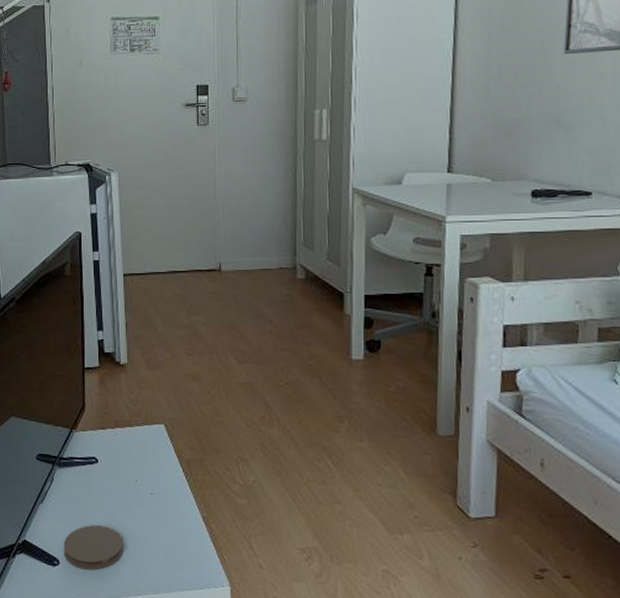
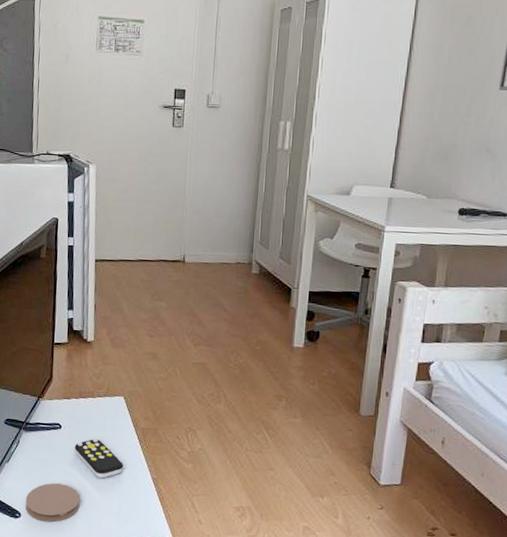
remote control: none [113,472,170,519] -> present [74,438,124,479]

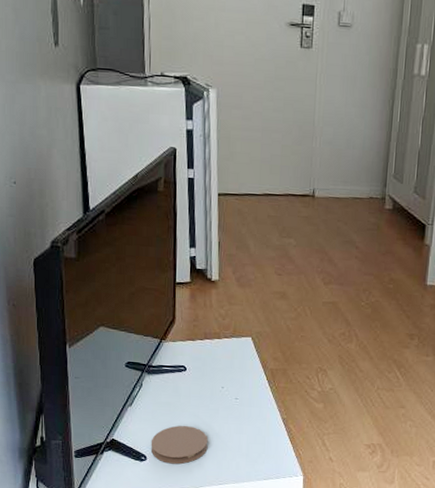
remote control: present [74,438,124,479] -> none [200,380,253,420]

